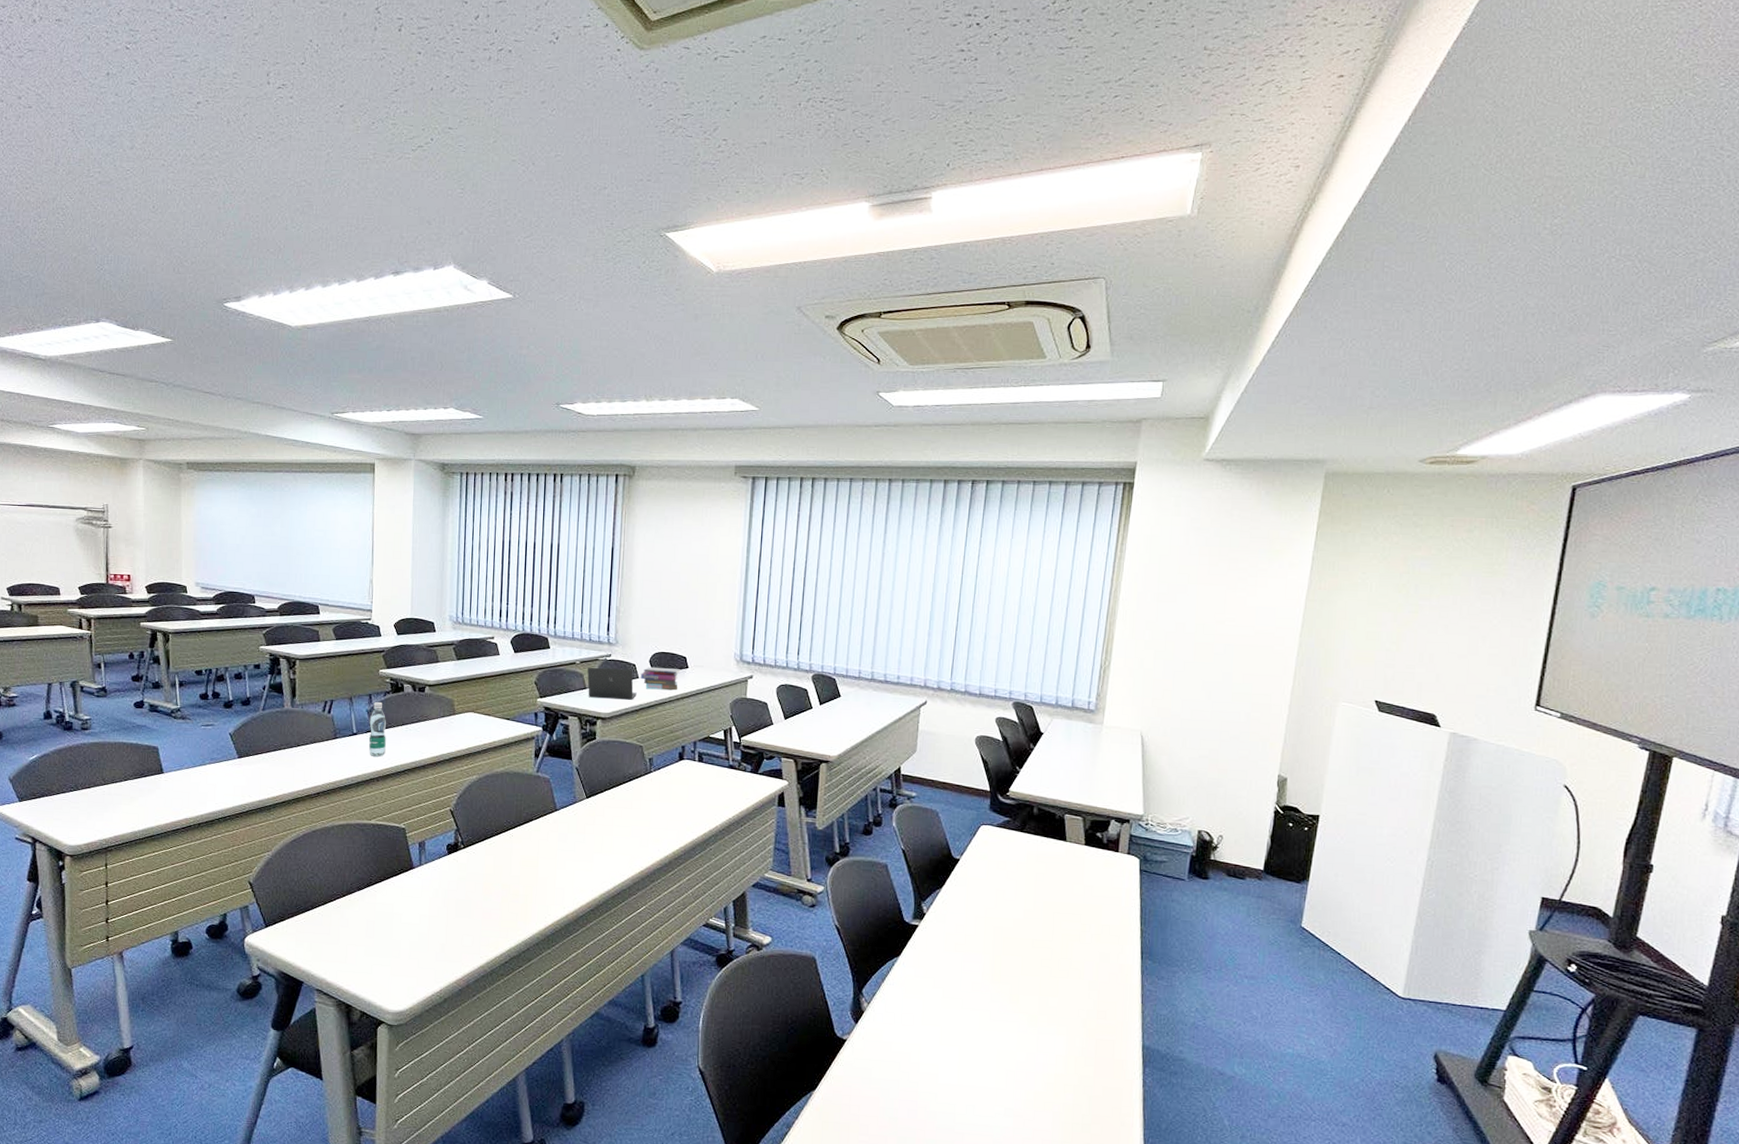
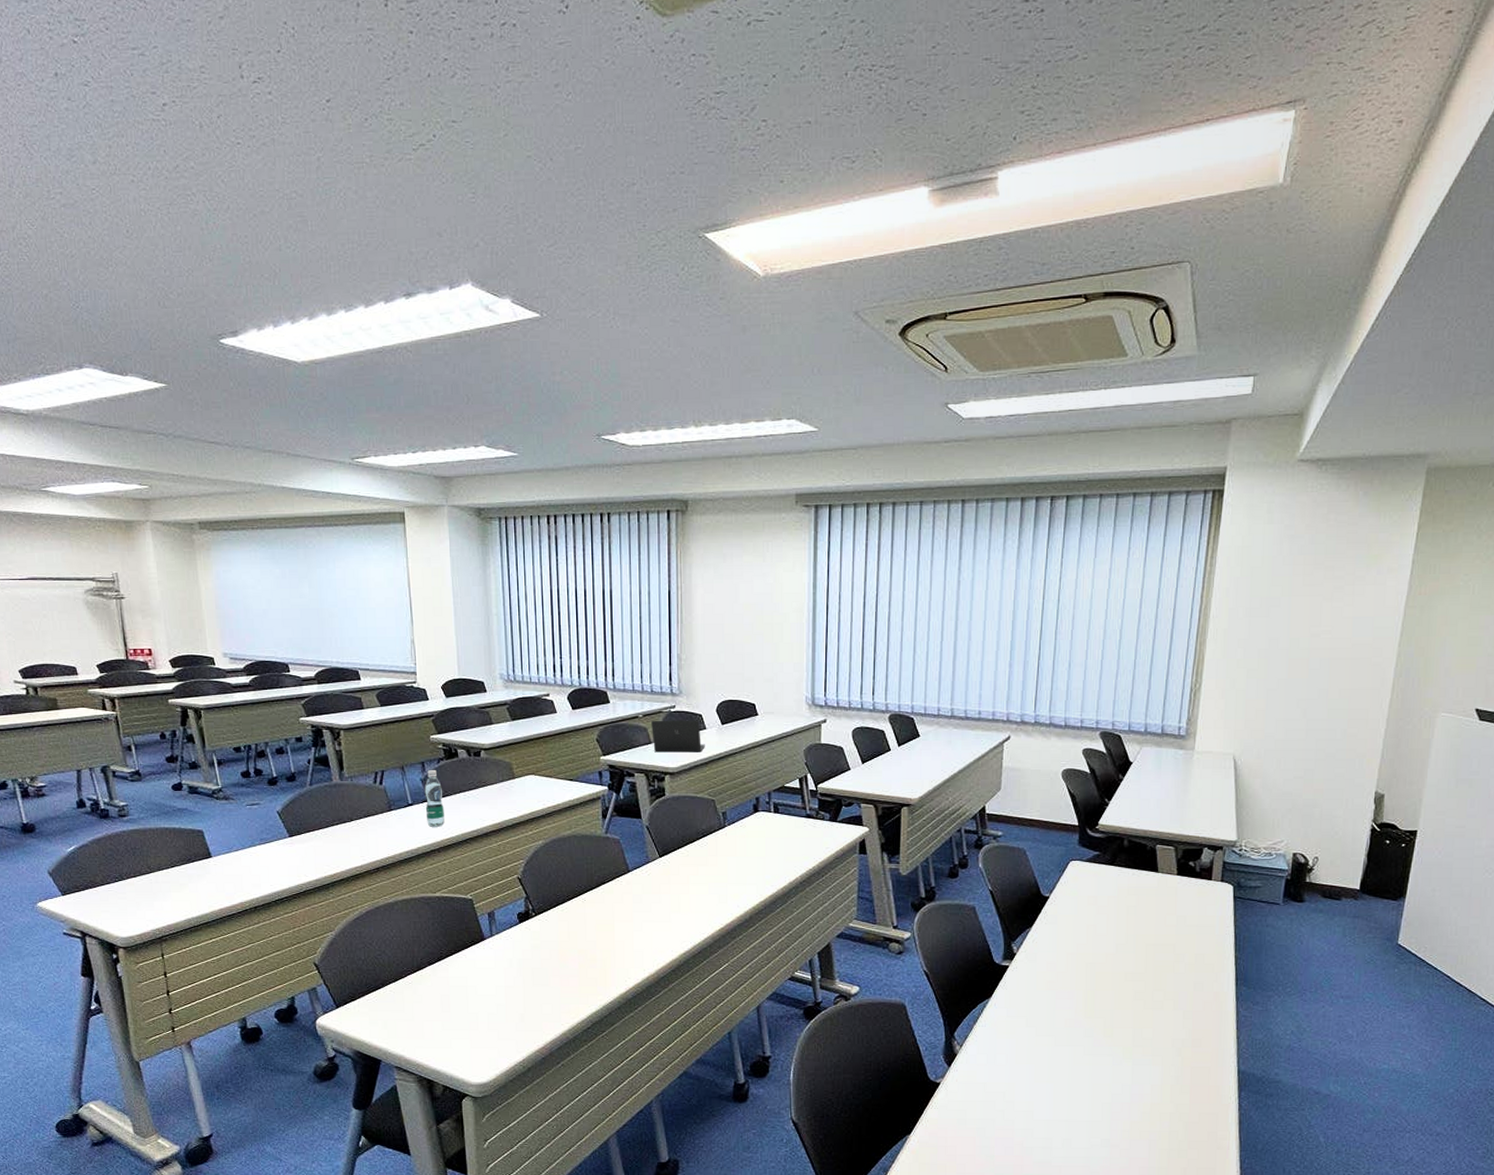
books: present [641,666,680,691] -> none [708,716,750,740]

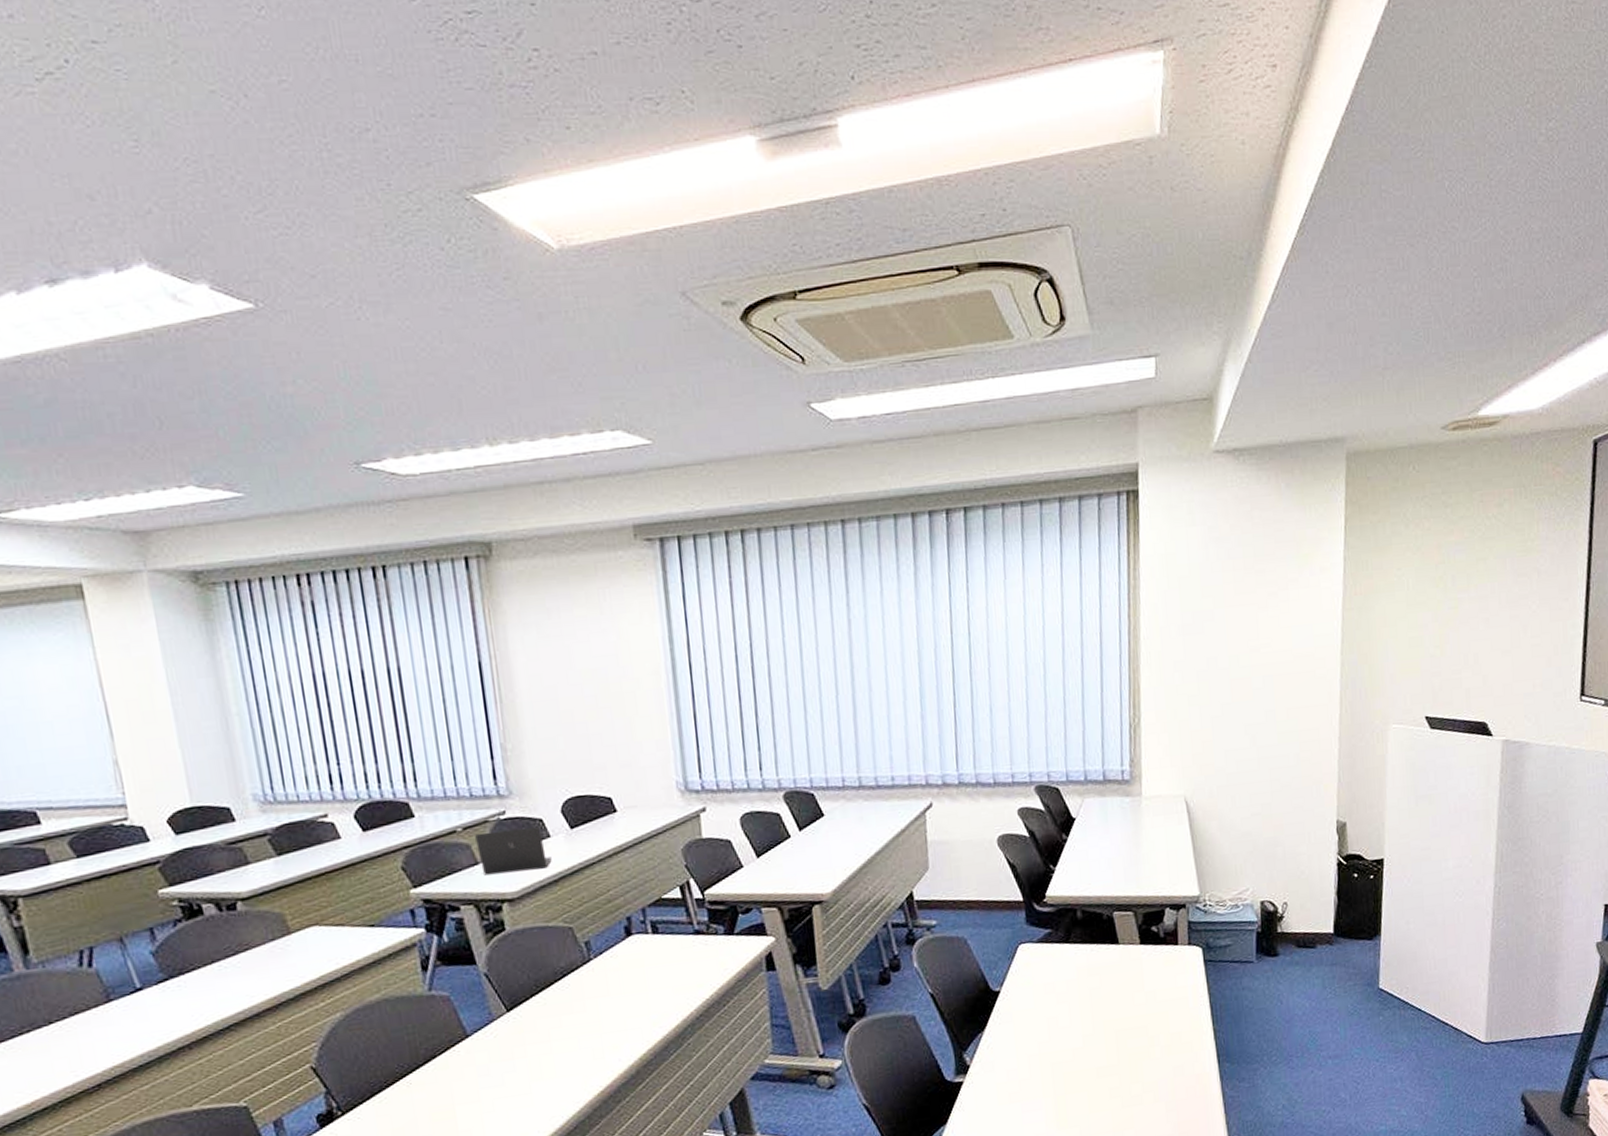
bottle: present [424,769,445,827] -> none [157,935,194,1016]

